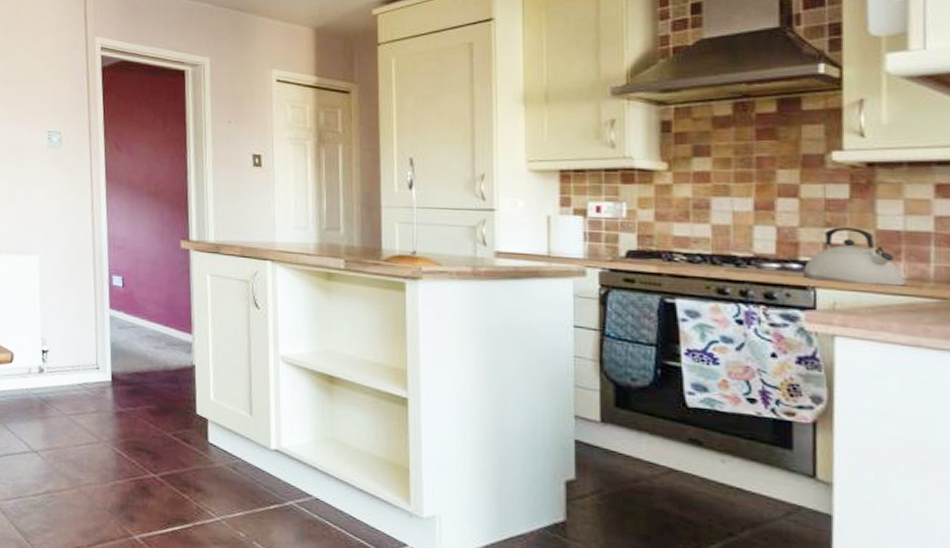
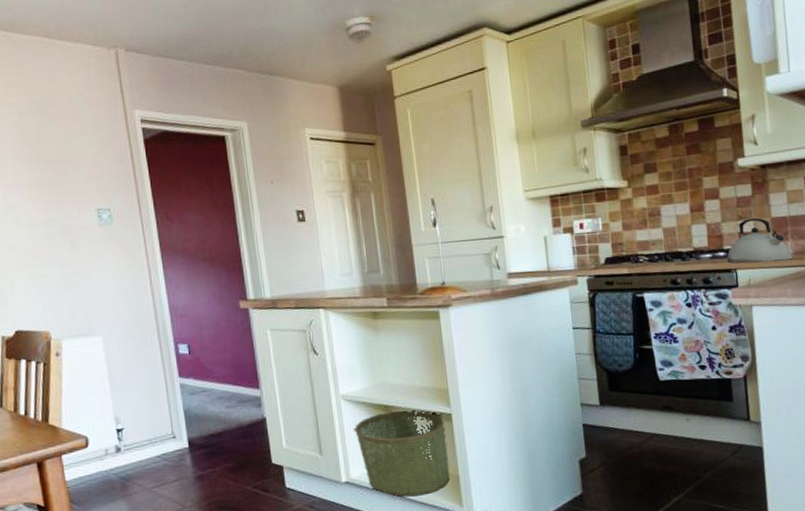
basket: none [291,383,399,482] -> present [353,410,450,497]

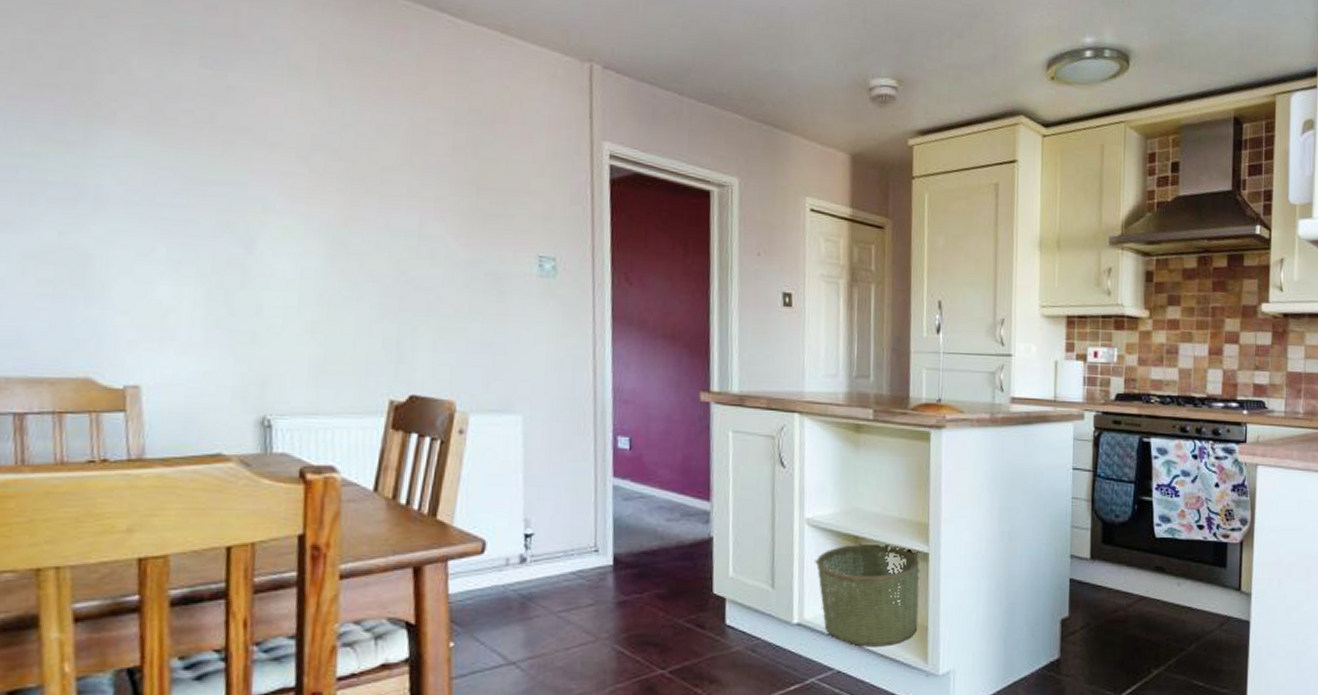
kettle: present [727,218,793,264] -> none [1238,370,1303,420]

